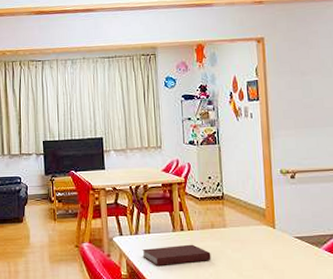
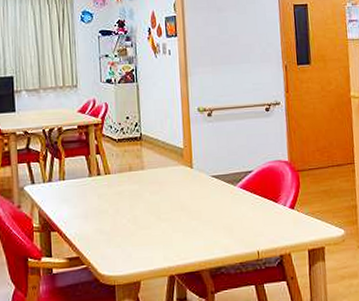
notebook: present [142,244,211,267] -> none [56,189,129,216]

